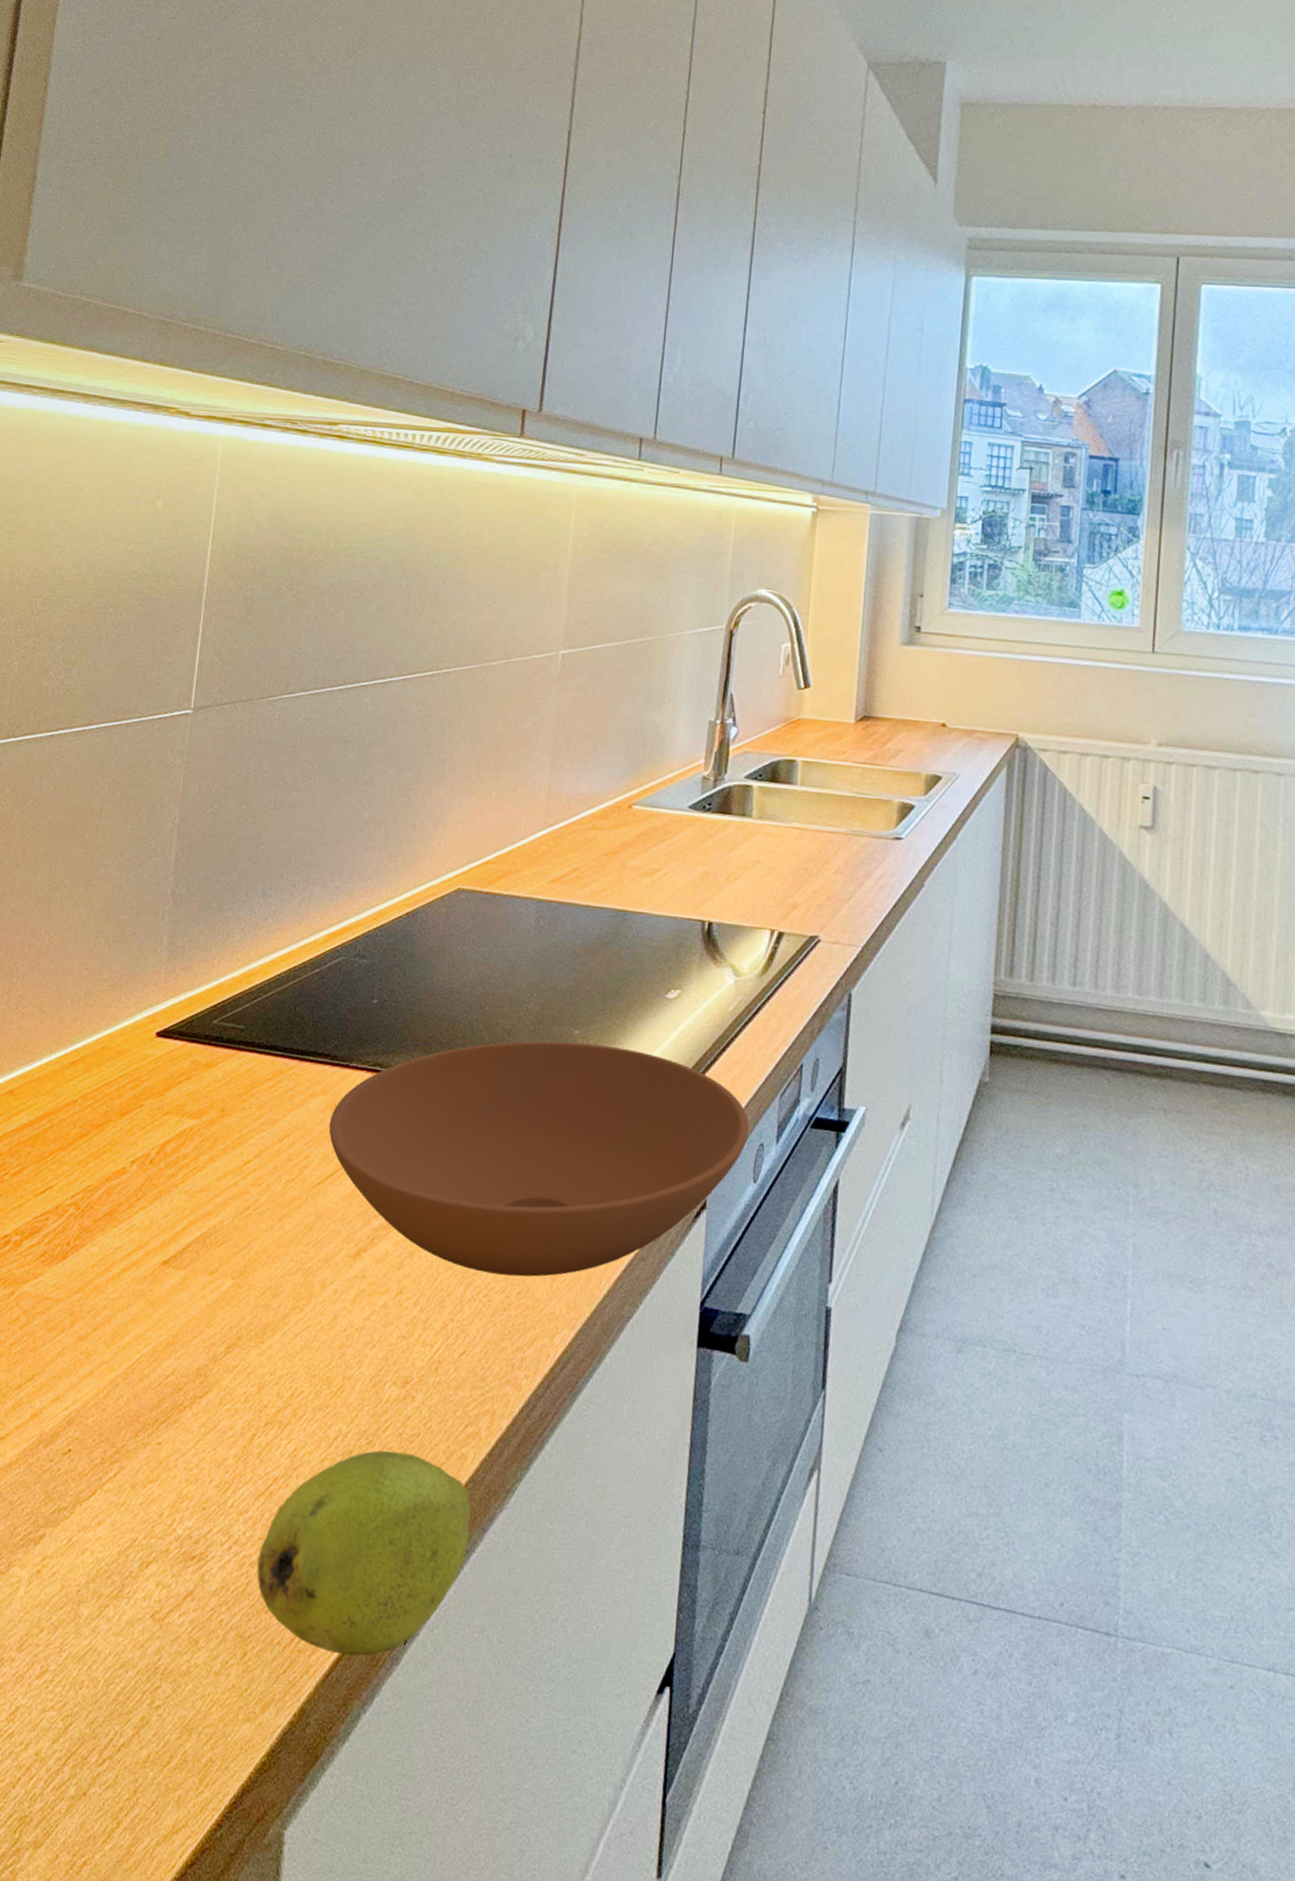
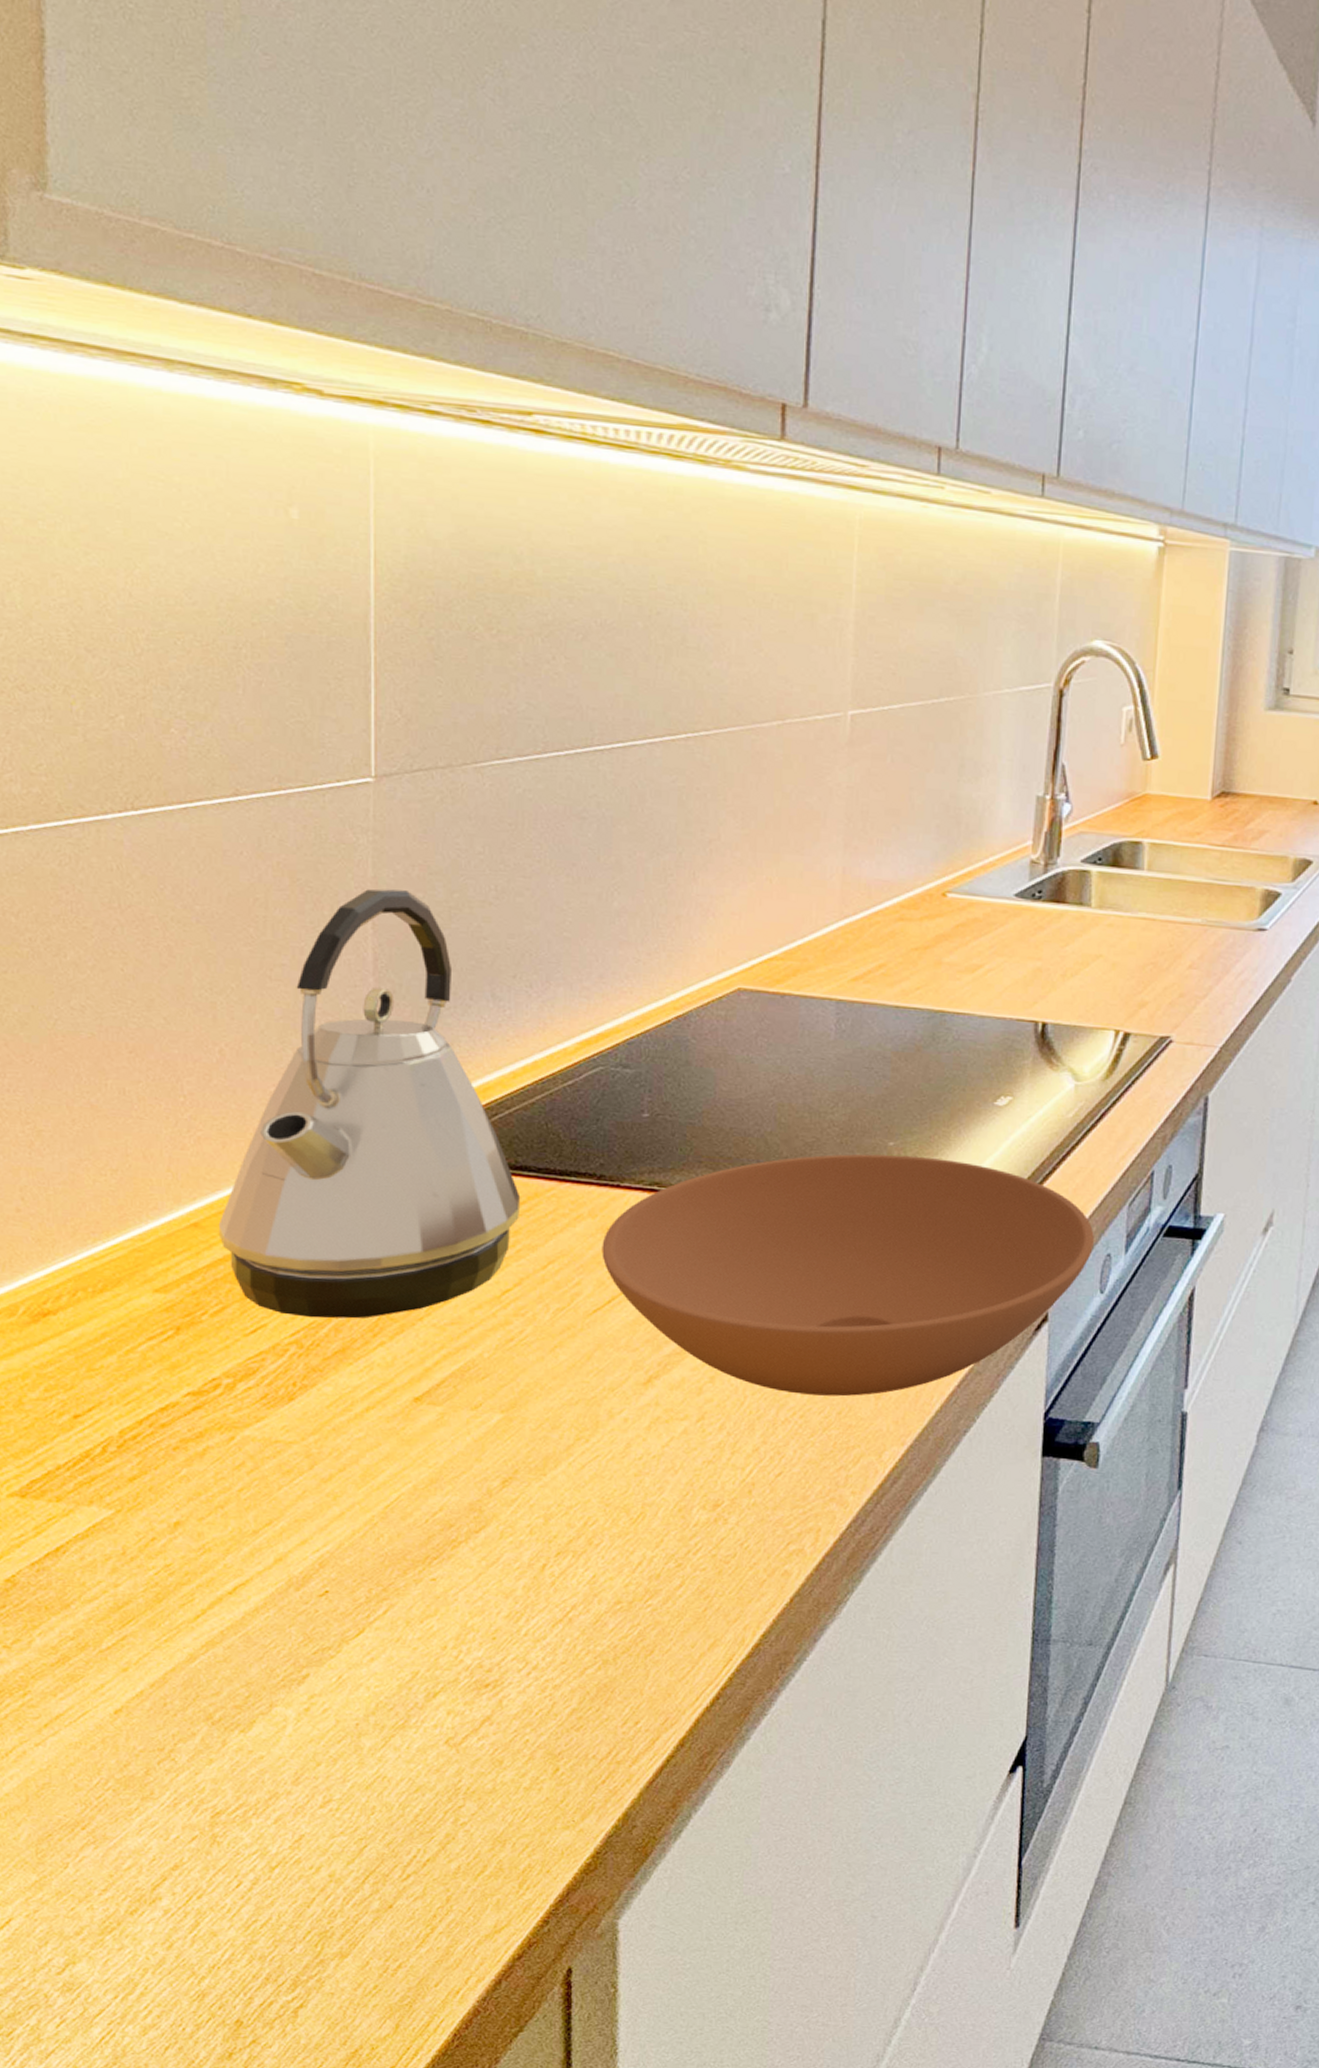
kettle: none [27,801,268,1184] -> present [218,888,521,1319]
fruit: present [256,1450,471,1657] -> none [562,1572,799,1763]

